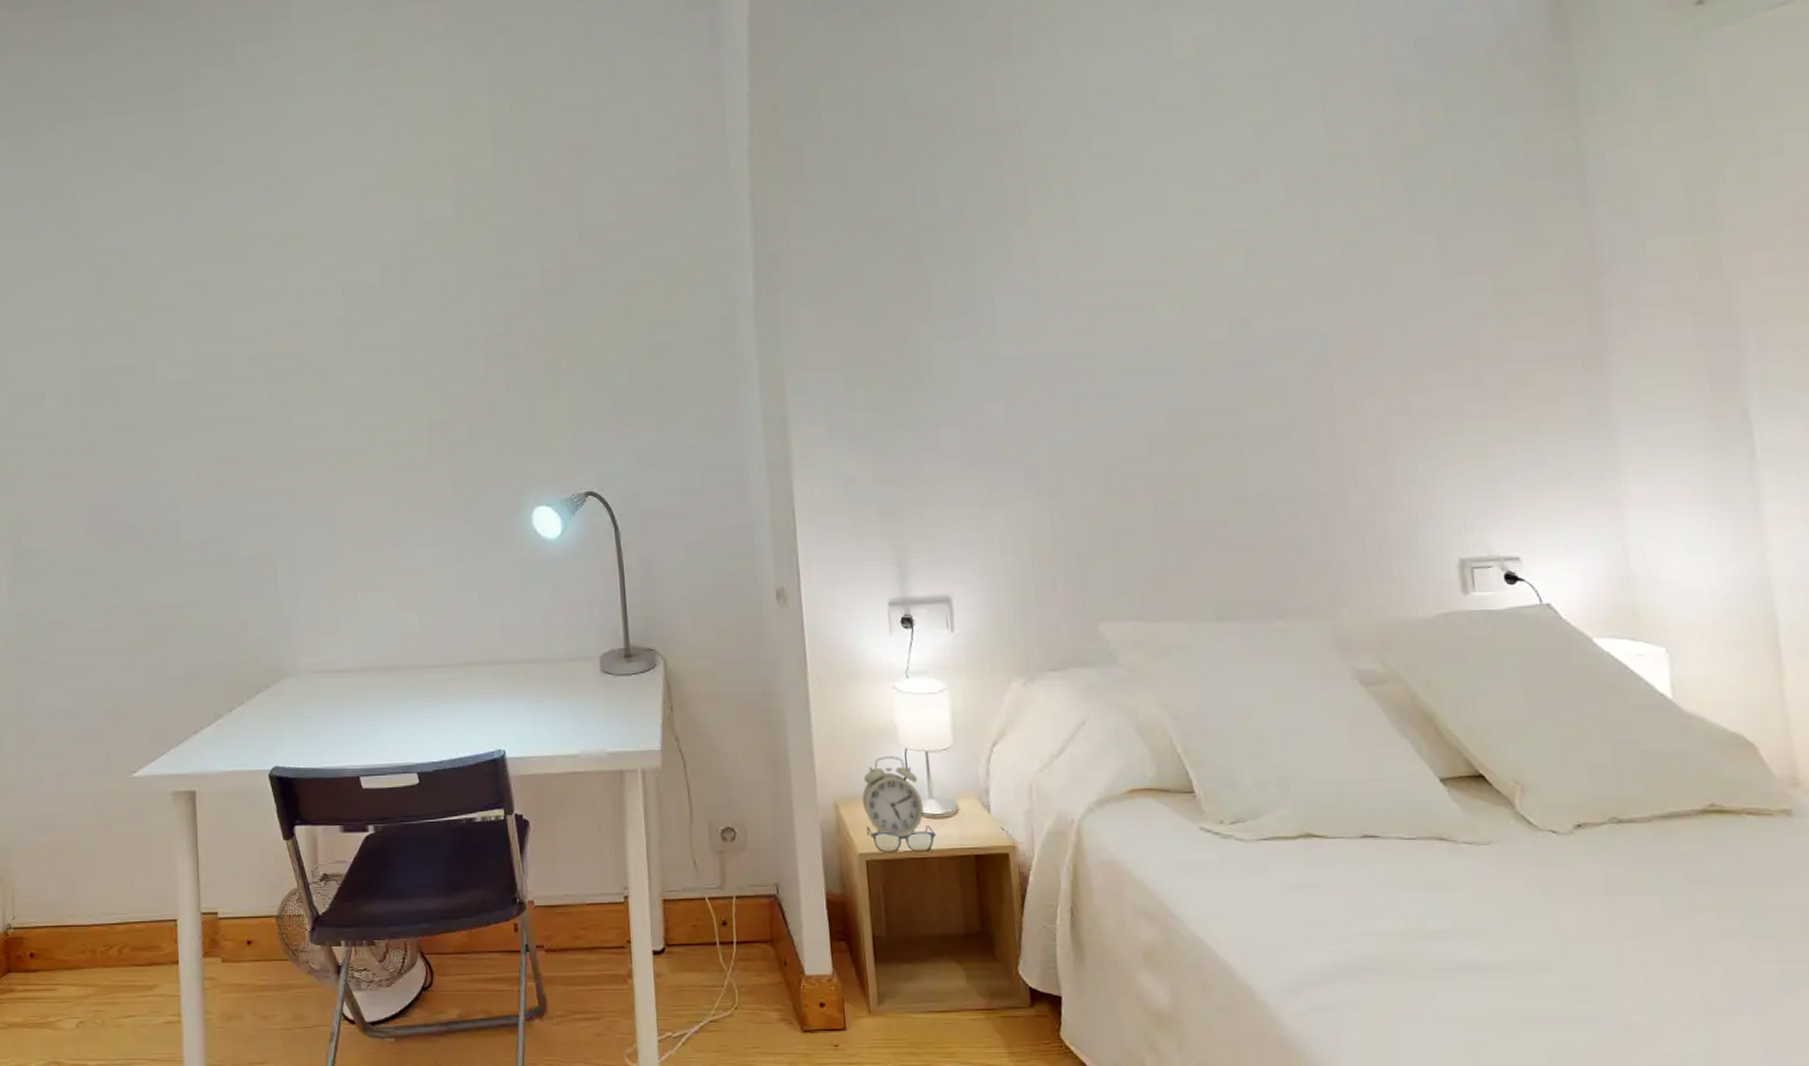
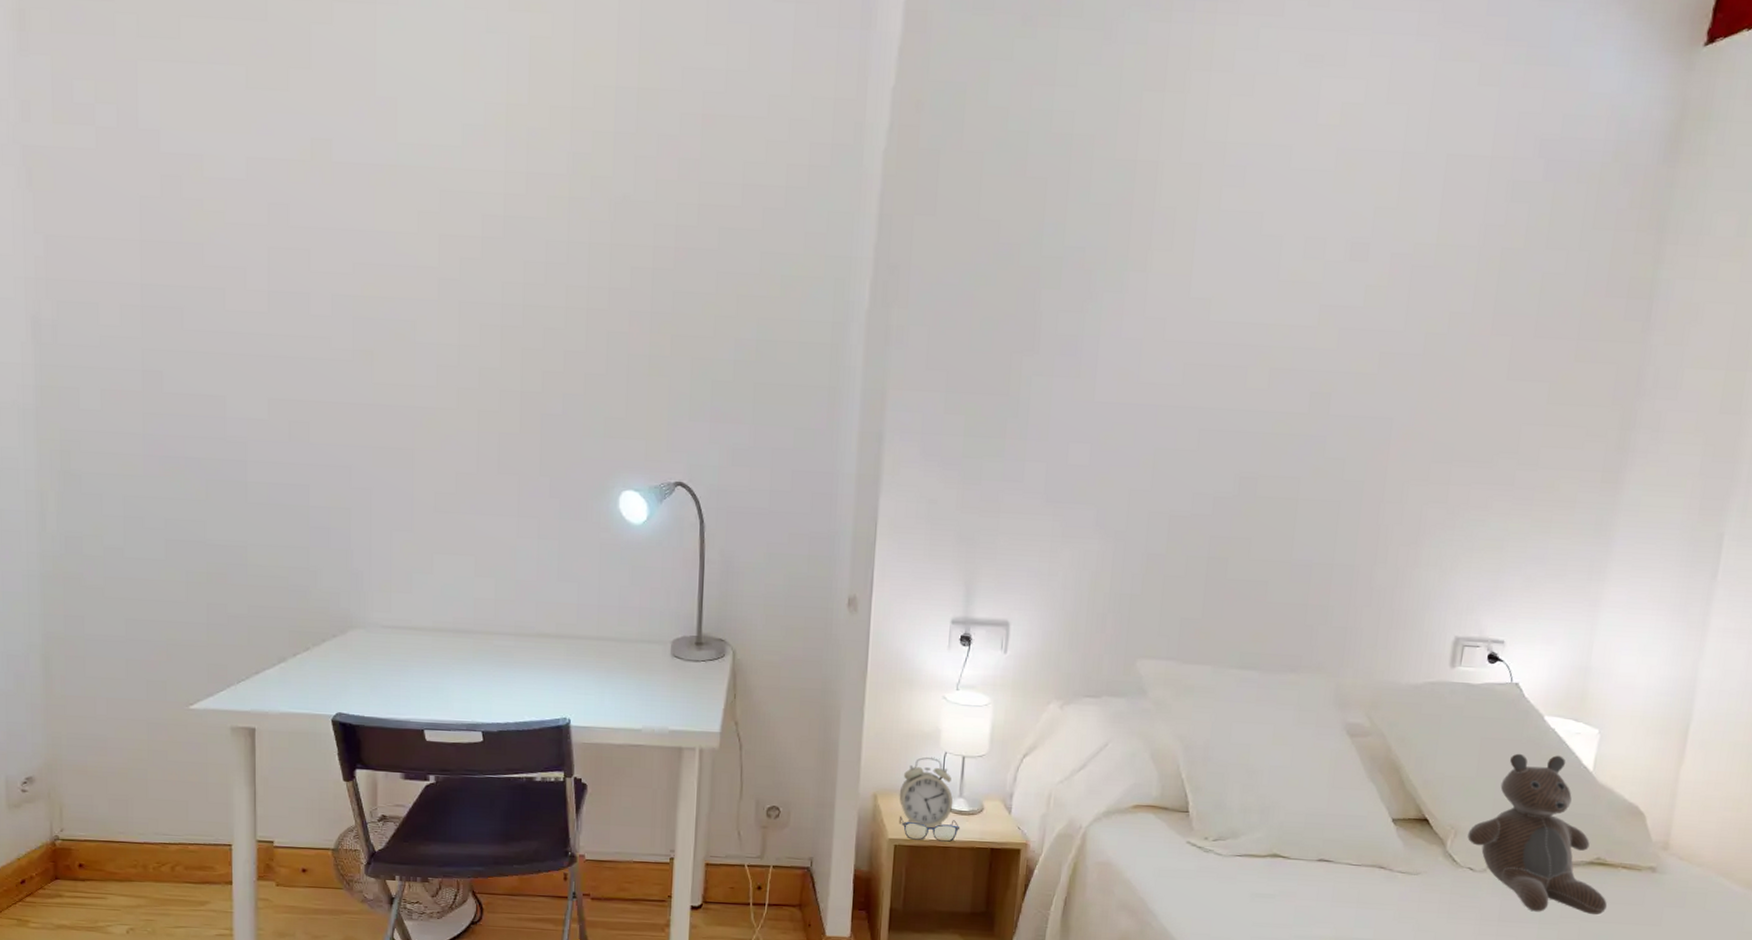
stuffed animal: none [1538,683,1743,879] -> present [1467,753,1608,916]

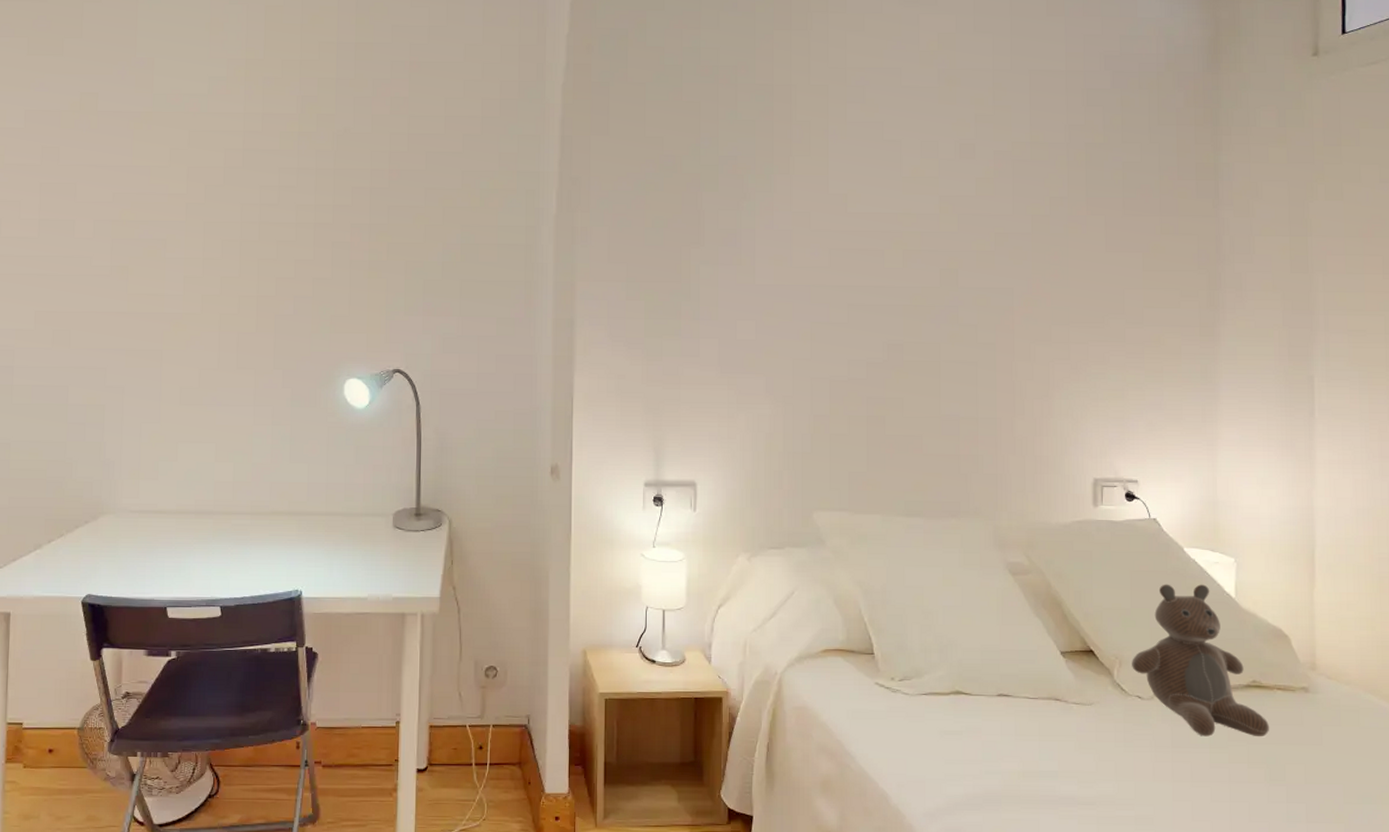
glasses: present [898,816,960,843] -> none [607,670,665,695]
alarm clock: present [899,757,954,827] -> none [607,613,657,680]

